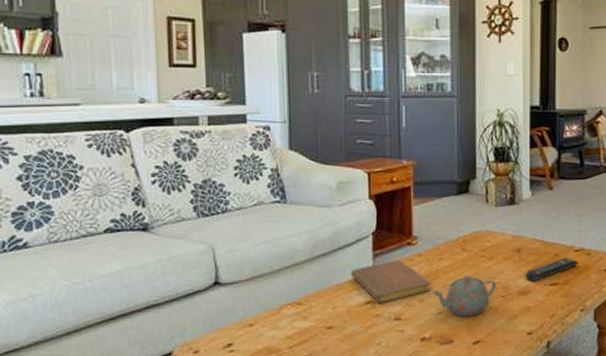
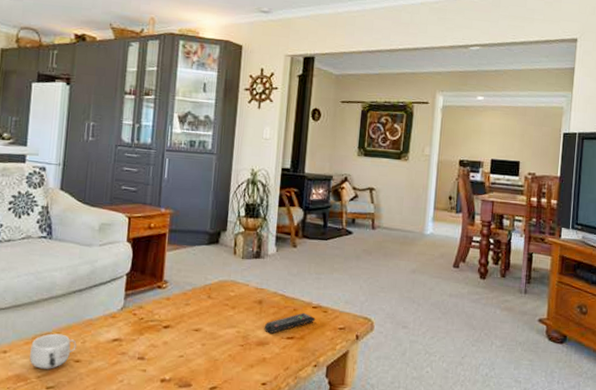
mug: none [278,301,327,339] -> present [30,333,77,369]
notebook: present [351,259,431,304] -> none [103,301,176,343]
teapot: present [432,275,496,317] -> none [176,321,237,363]

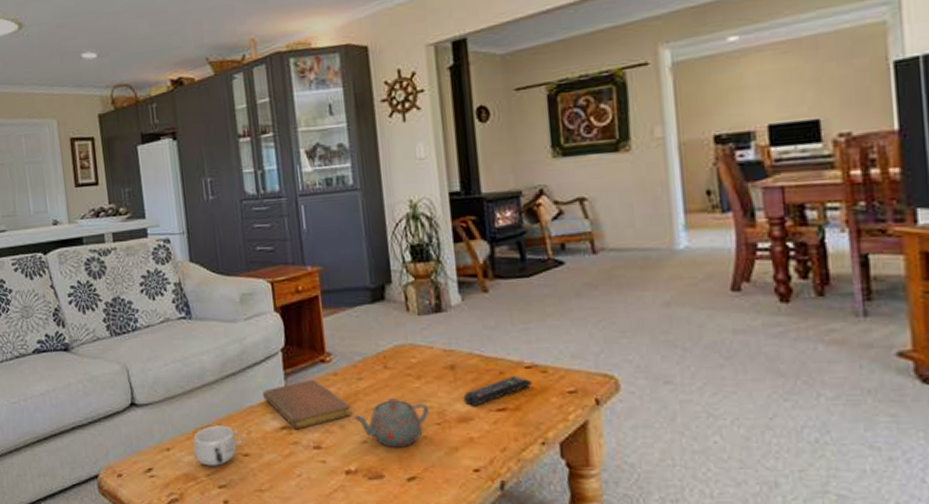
notebook: none [103,301,176,343] -> present [263,379,351,430]
teapot: none [176,321,237,363] -> present [353,397,429,448]

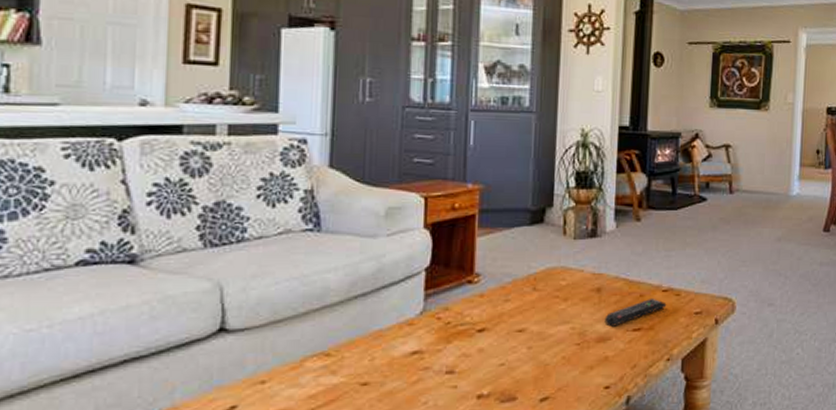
mug: present [193,425,242,466] -> none [298,352,363,399]
notebook: present [263,379,351,430] -> none [396,300,493,355]
teapot: present [353,397,429,448] -> none [494,319,571,369]

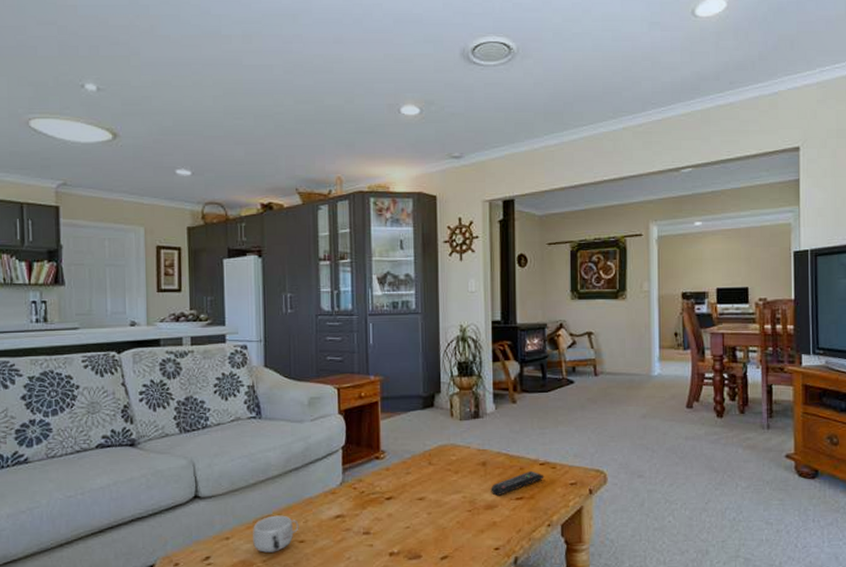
mug: none [298,352,363,399] -> present [253,515,299,553]

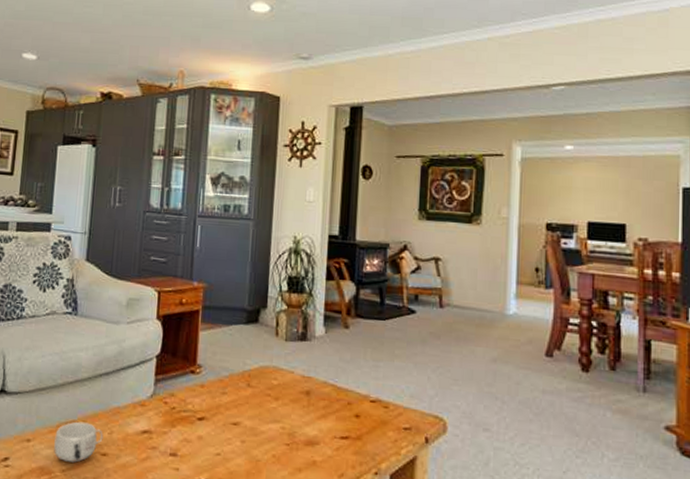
remote control: present [491,470,544,496] -> none [313,407,375,432]

